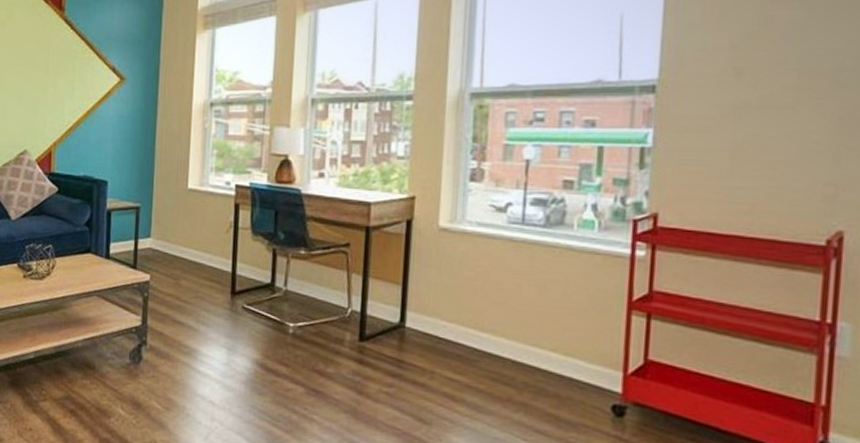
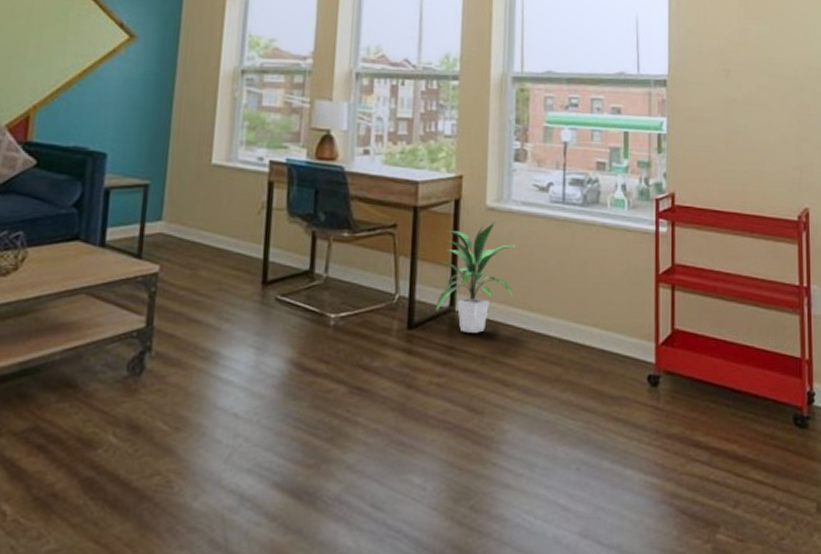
indoor plant: none [387,243,469,349] -> present [436,222,516,333]

